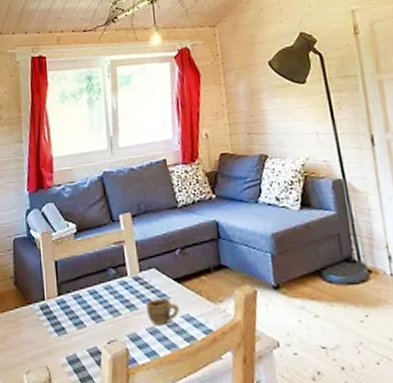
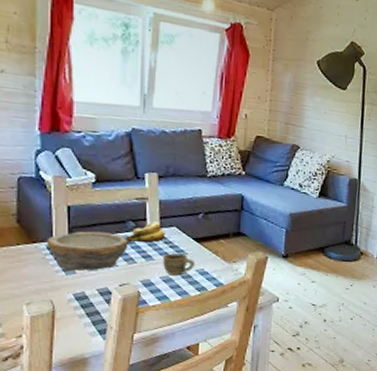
bowl: none [39,284,112,331] -> present [46,231,128,272]
banana: none [108,265,146,292] -> present [125,221,166,243]

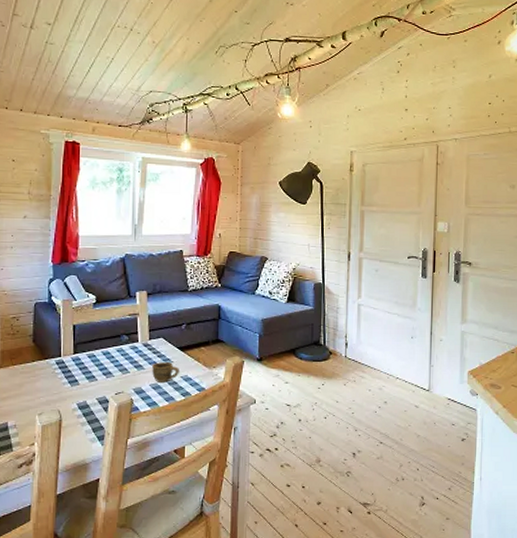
bowl: present [46,231,128,272] -> none [56,346,123,383]
banana: present [125,221,166,243] -> none [120,334,154,354]

